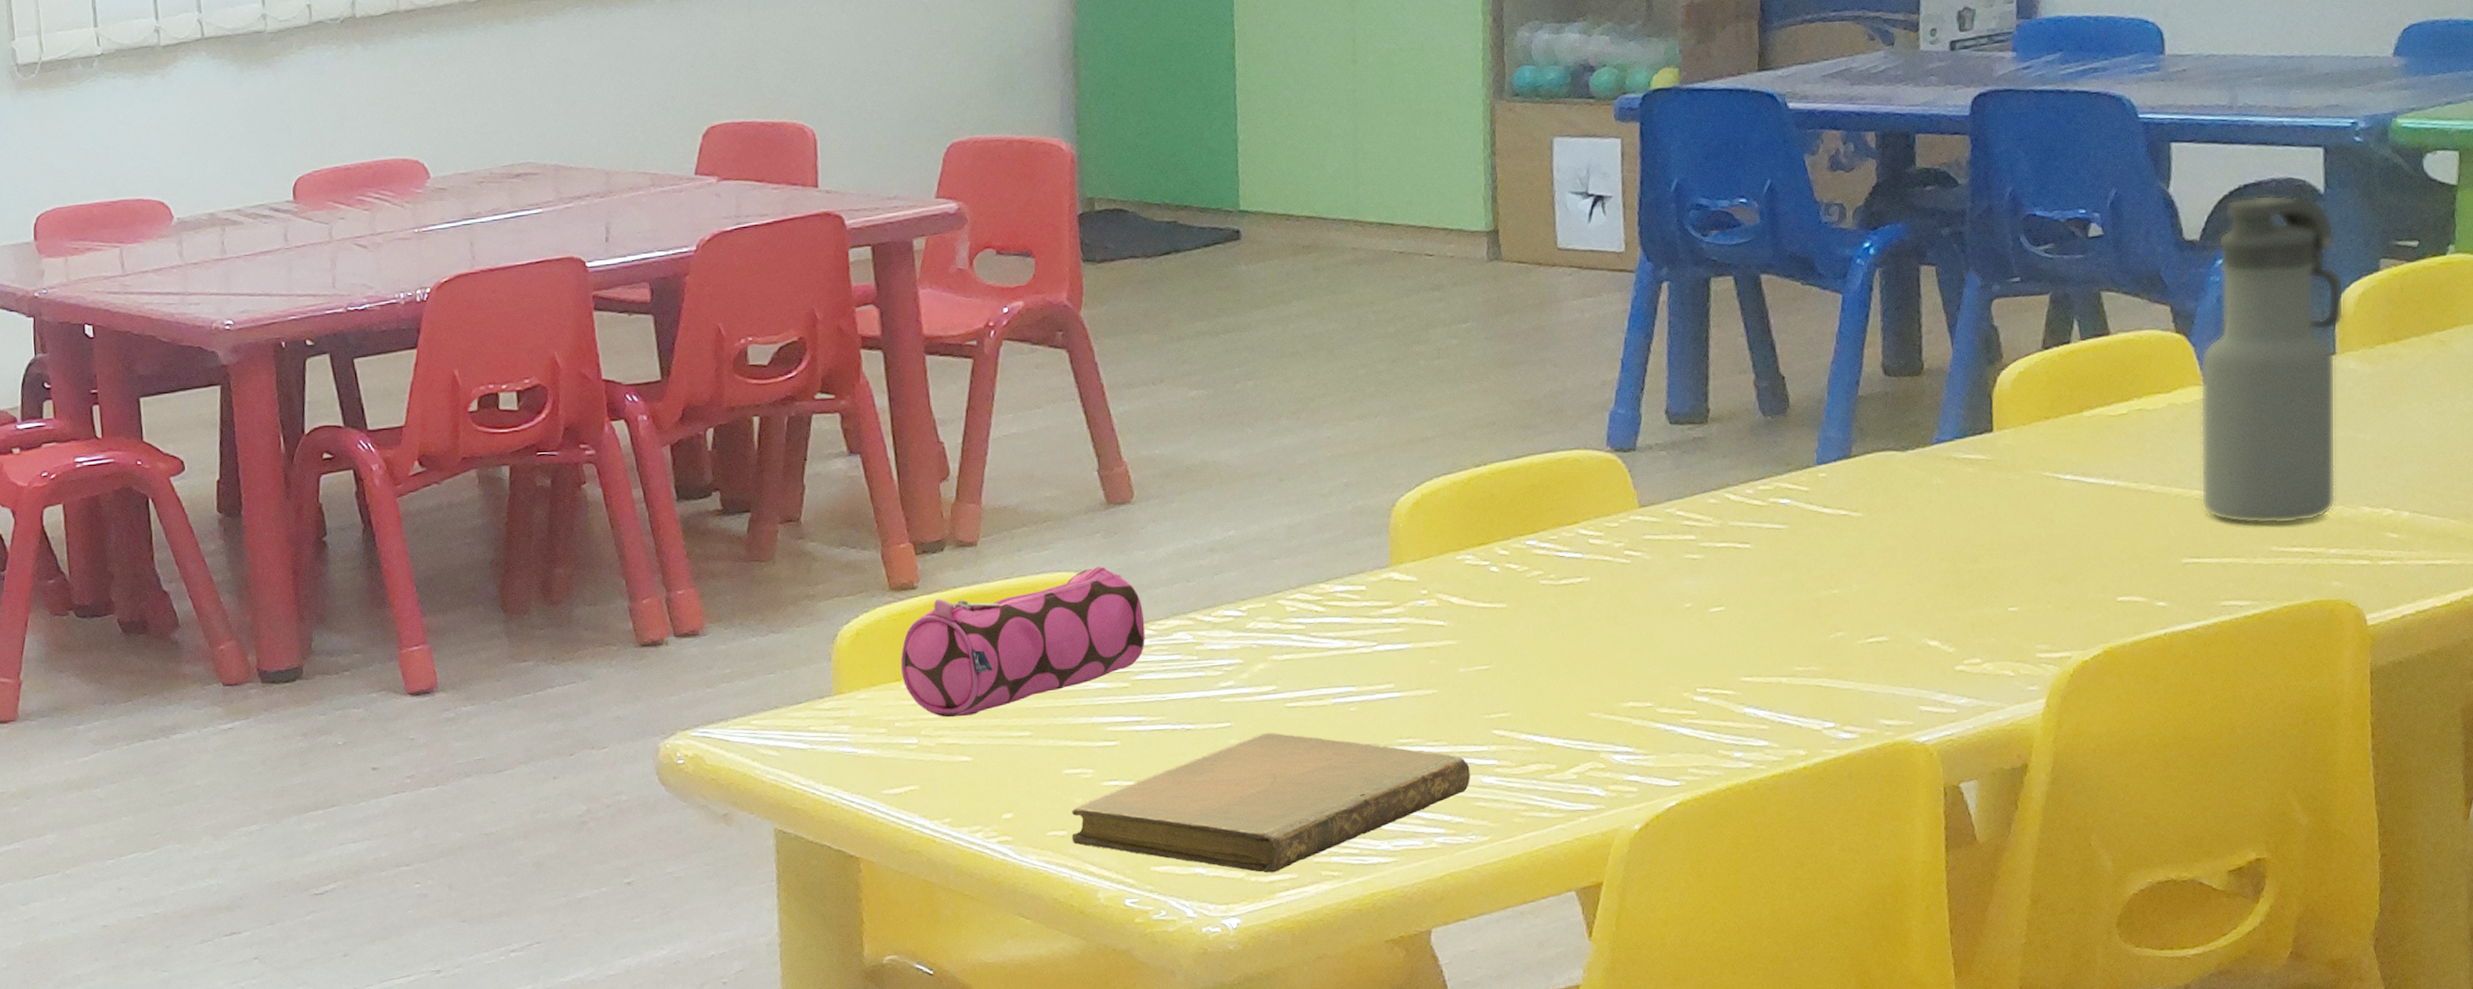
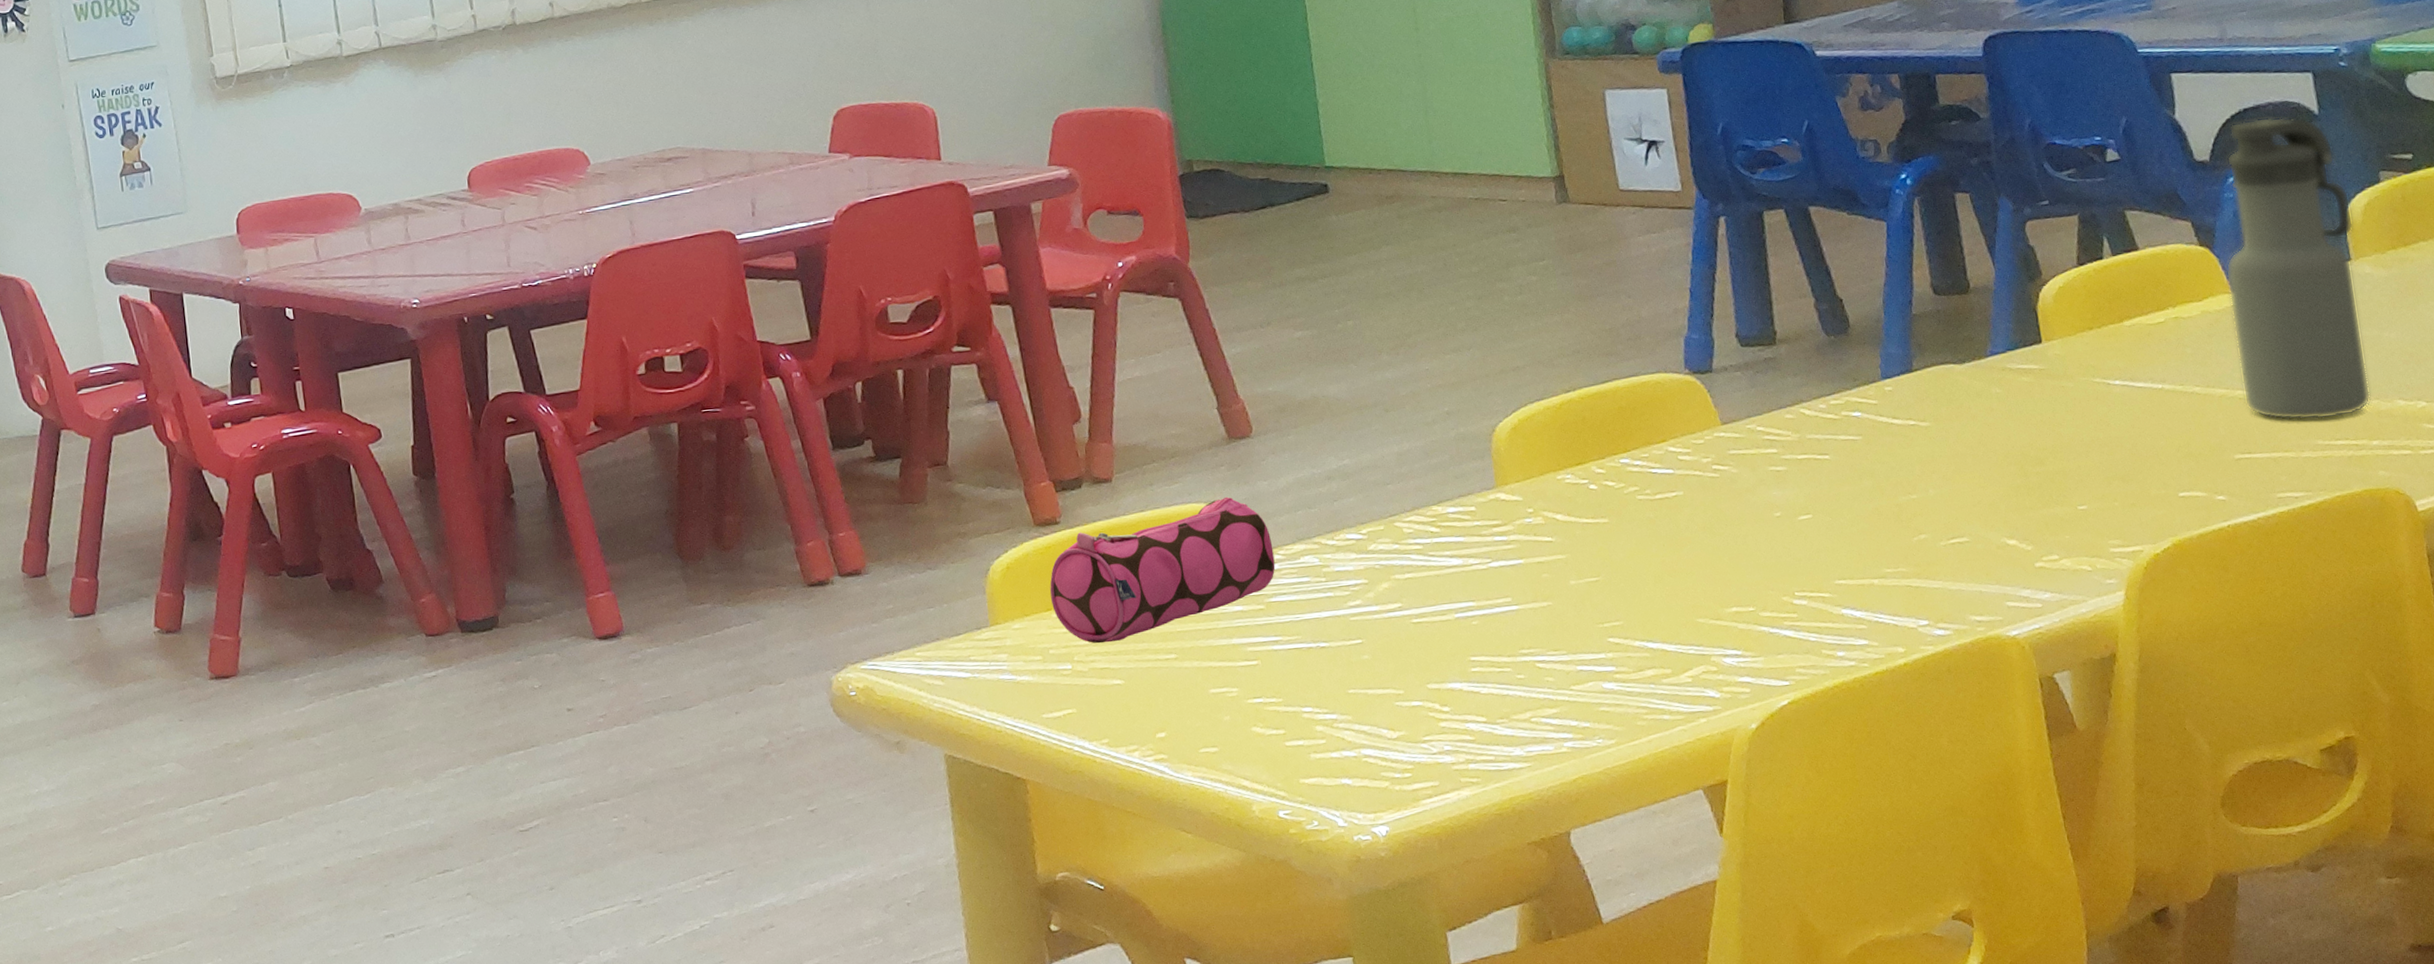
notebook: present [1072,733,1470,873] -> none [1221,647,1592,782]

